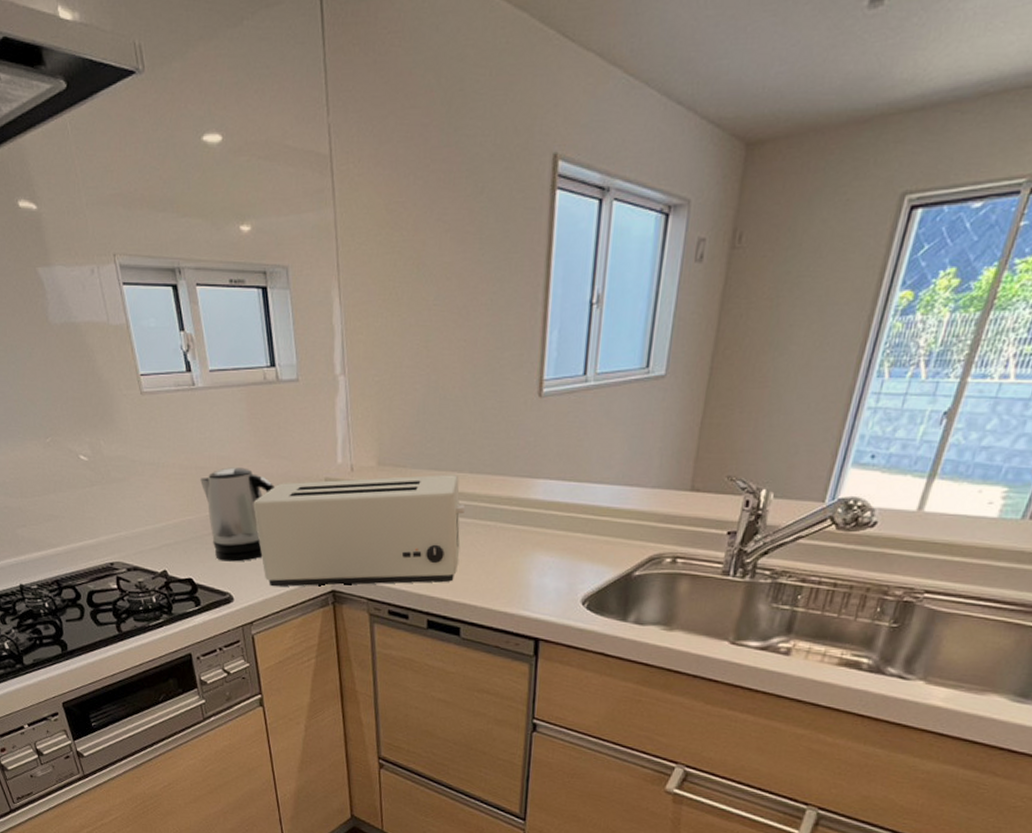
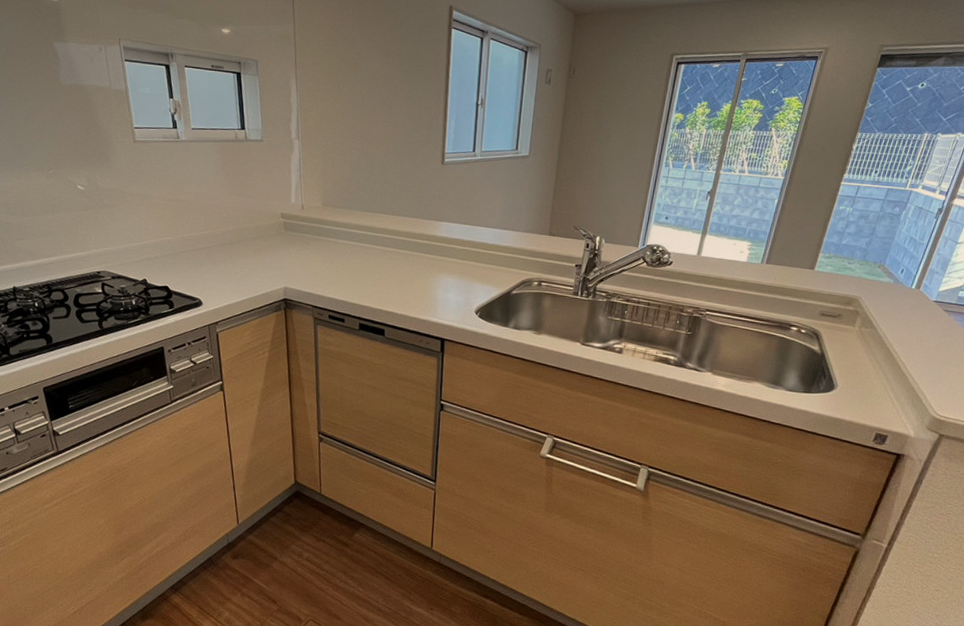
kettle: present [200,467,275,562] -> none [179,201,241,274]
toaster: present [253,474,466,587] -> none [222,215,389,295]

